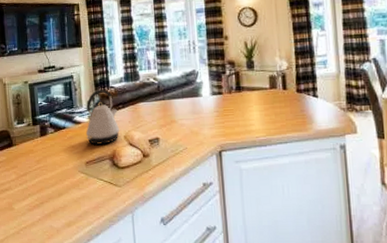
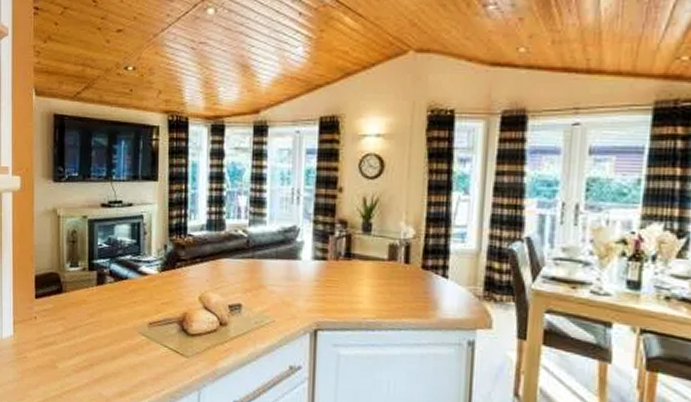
kettle: present [85,89,120,145] -> none [152,236,195,304]

